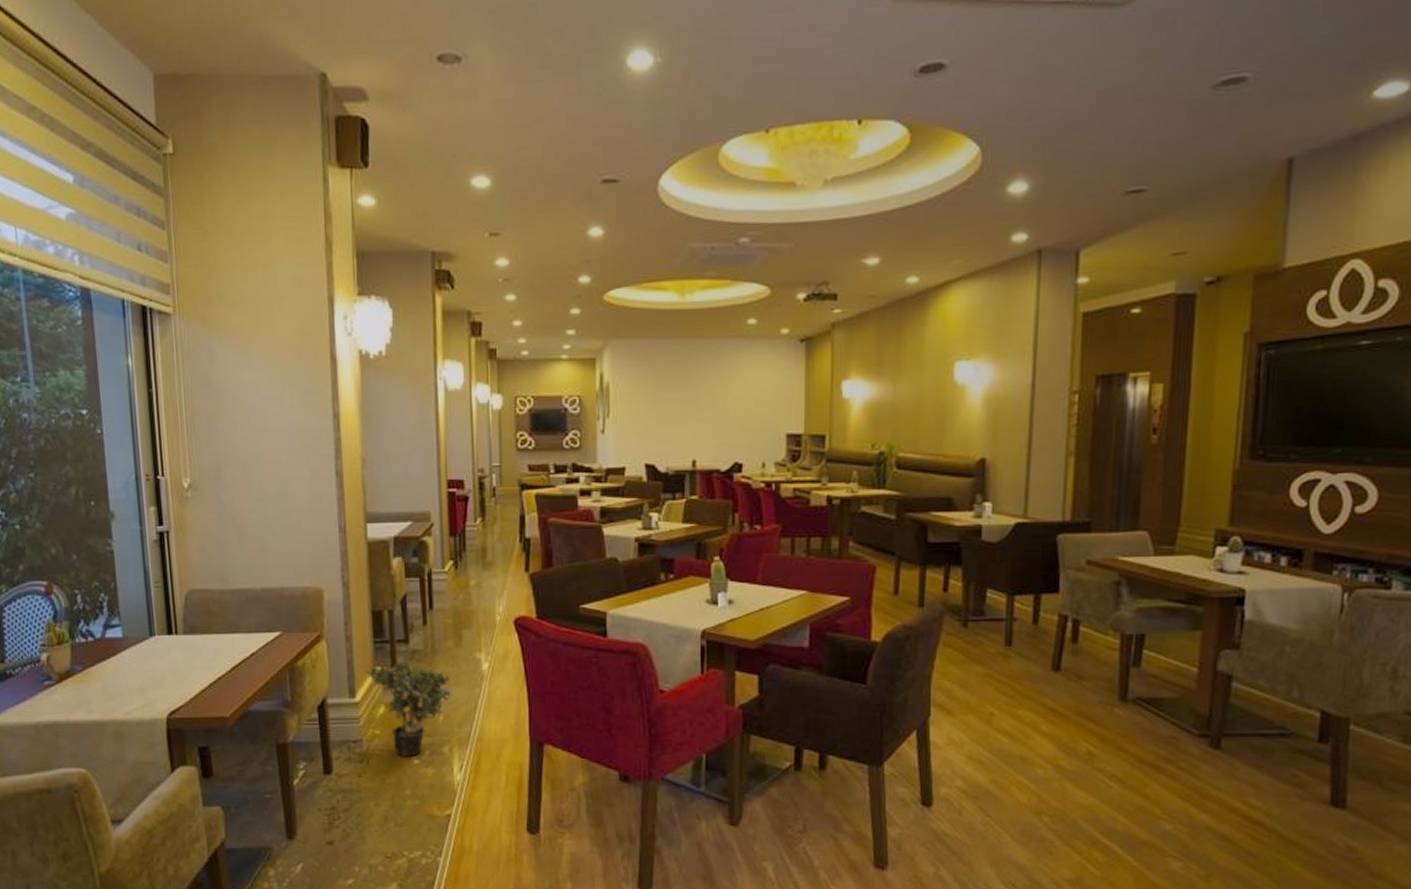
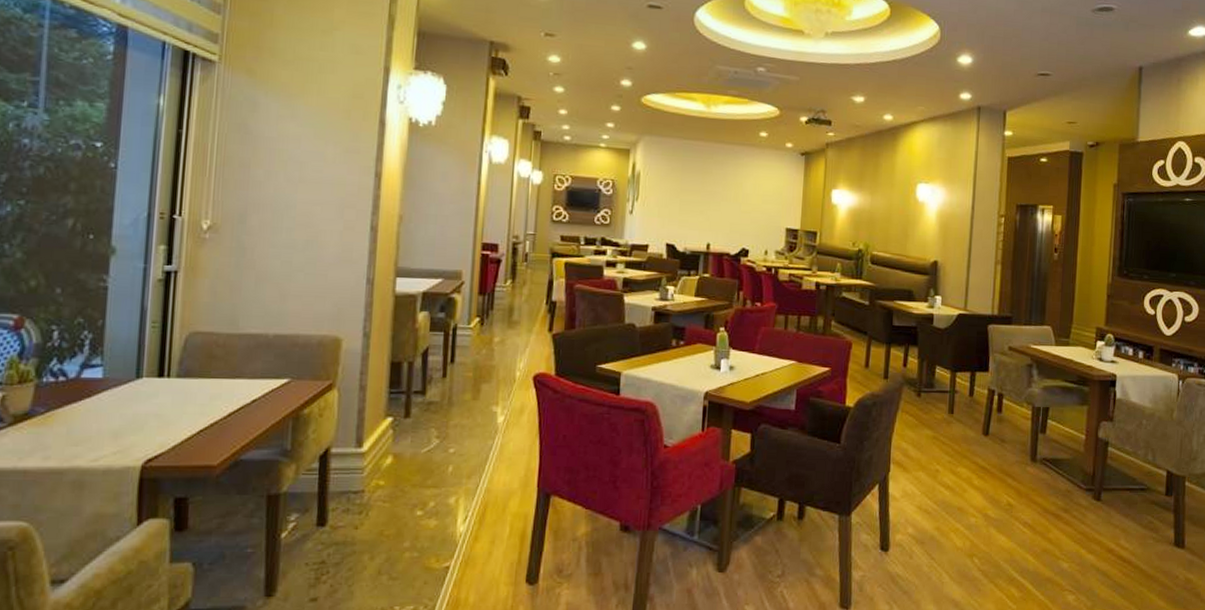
potted plant: present [364,660,452,757] -> none [375,411,465,508]

